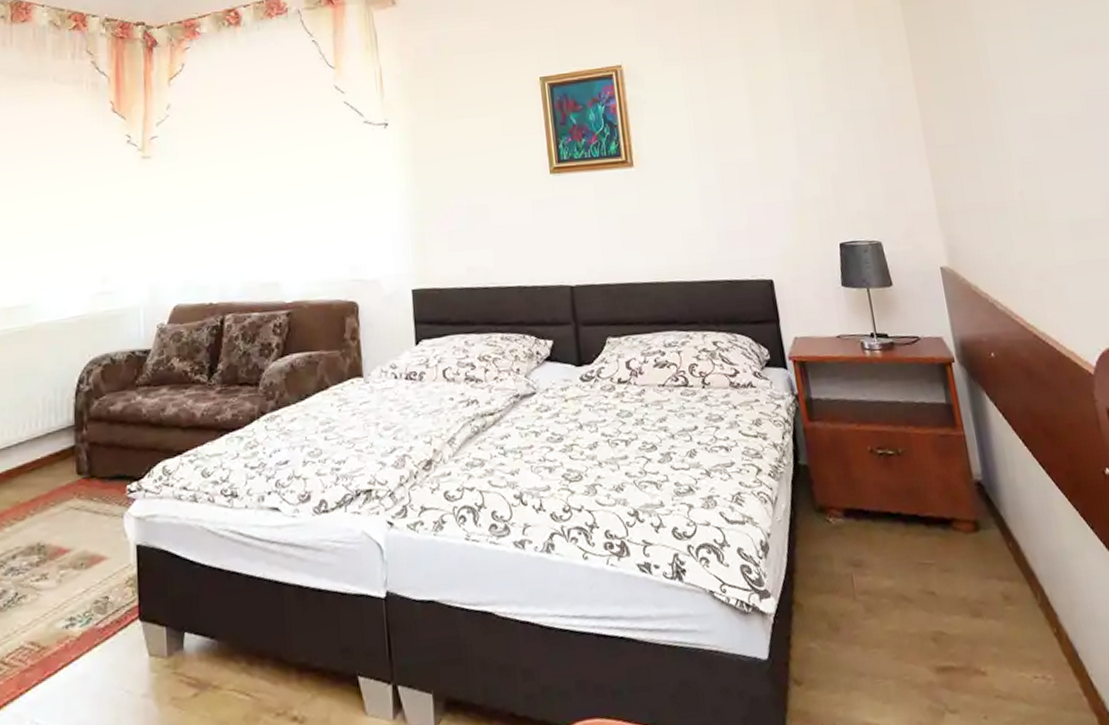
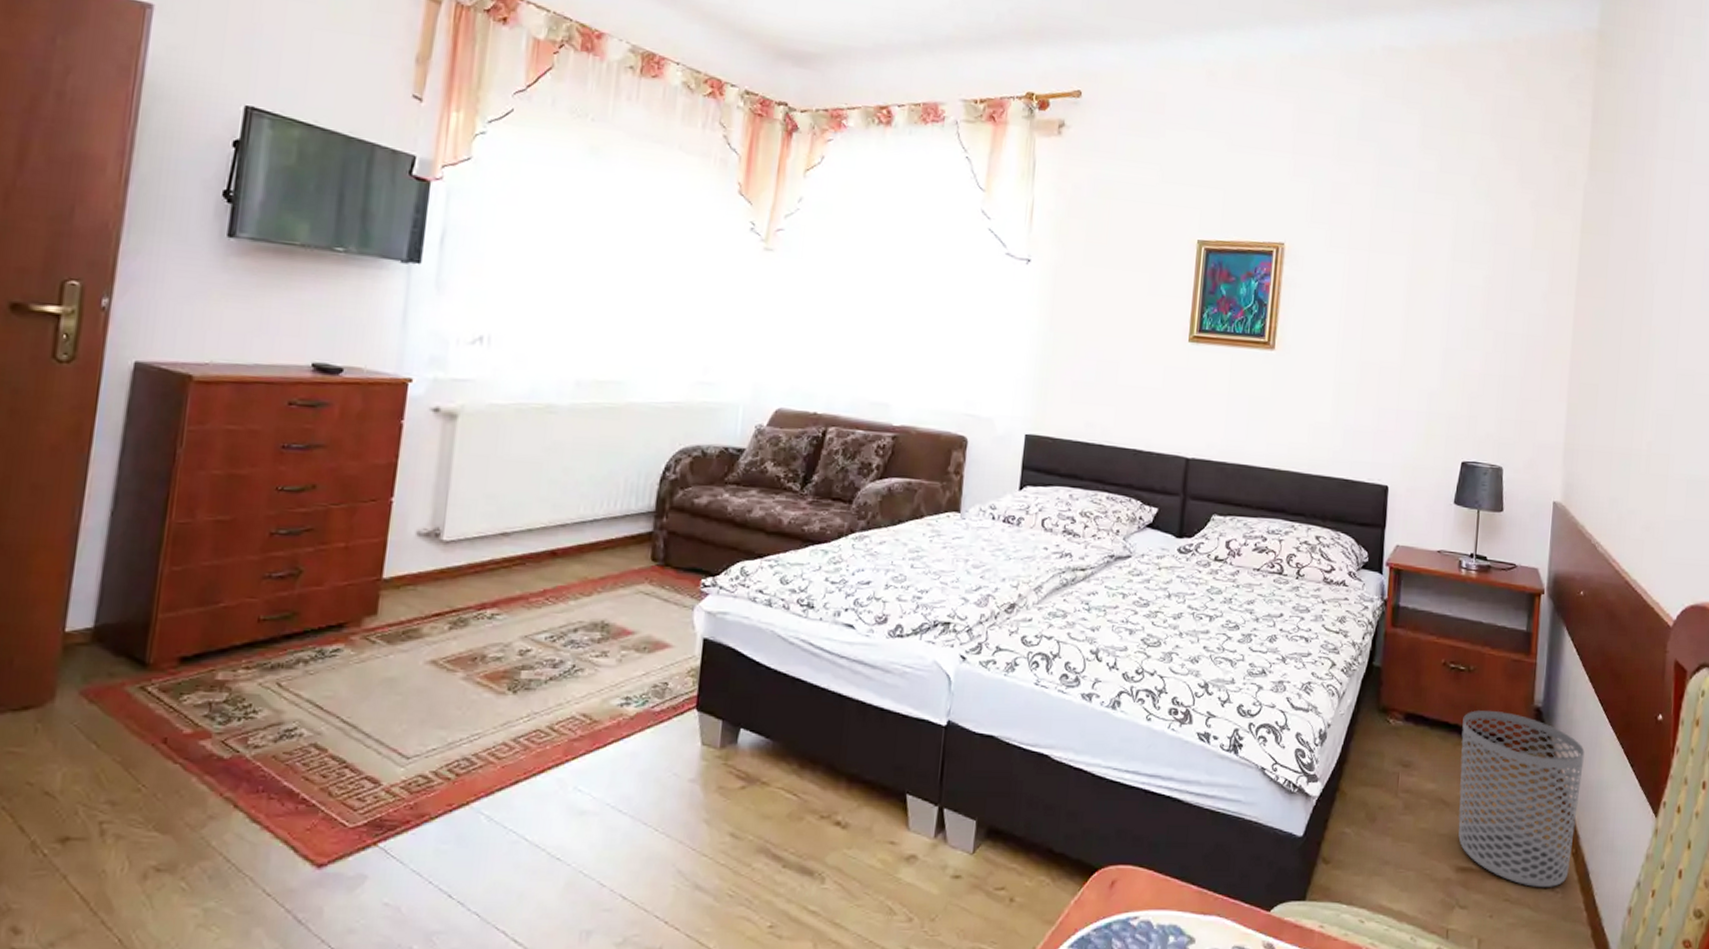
waste bin: none [904,491,1056,678] -> present [1458,710,1585,887]

